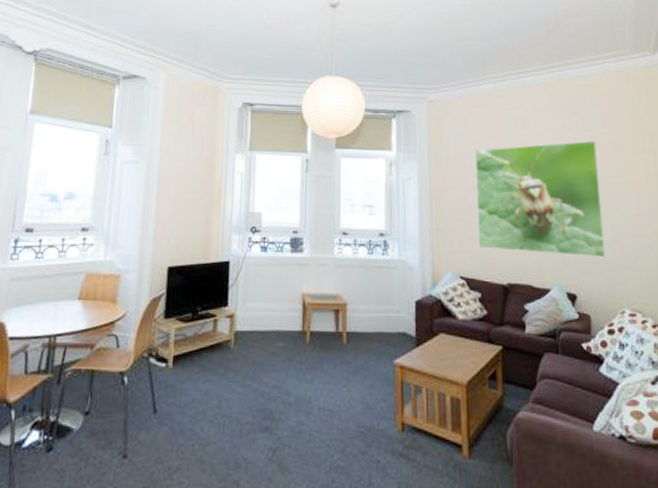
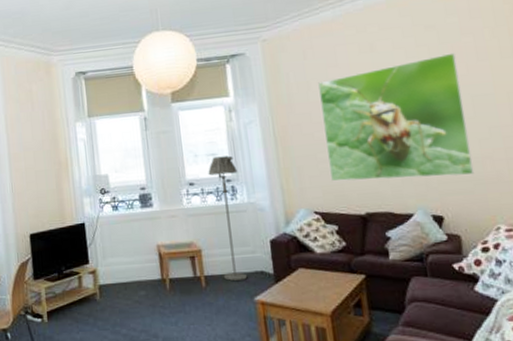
floor lamp: none [363,209,392,341] -> present [208,155,248,282]

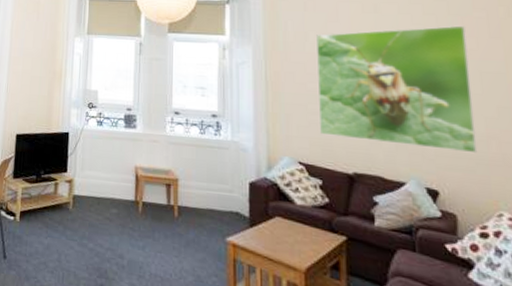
floor lamp: present [208,155,248,282] -> none [195,90,224,218]

